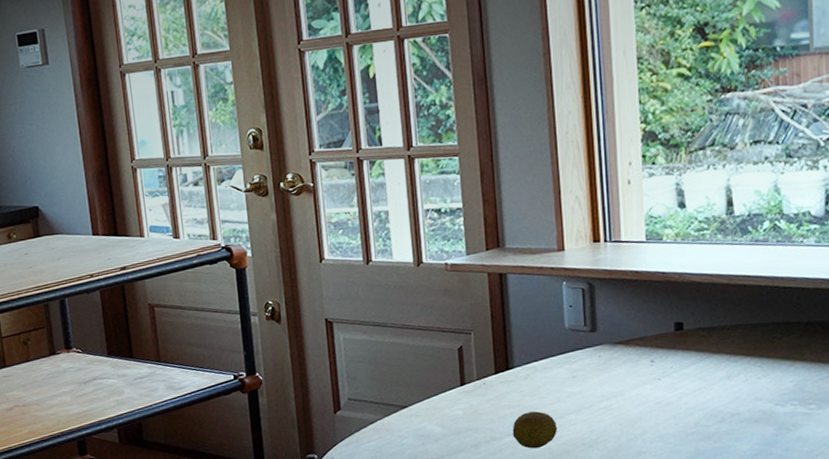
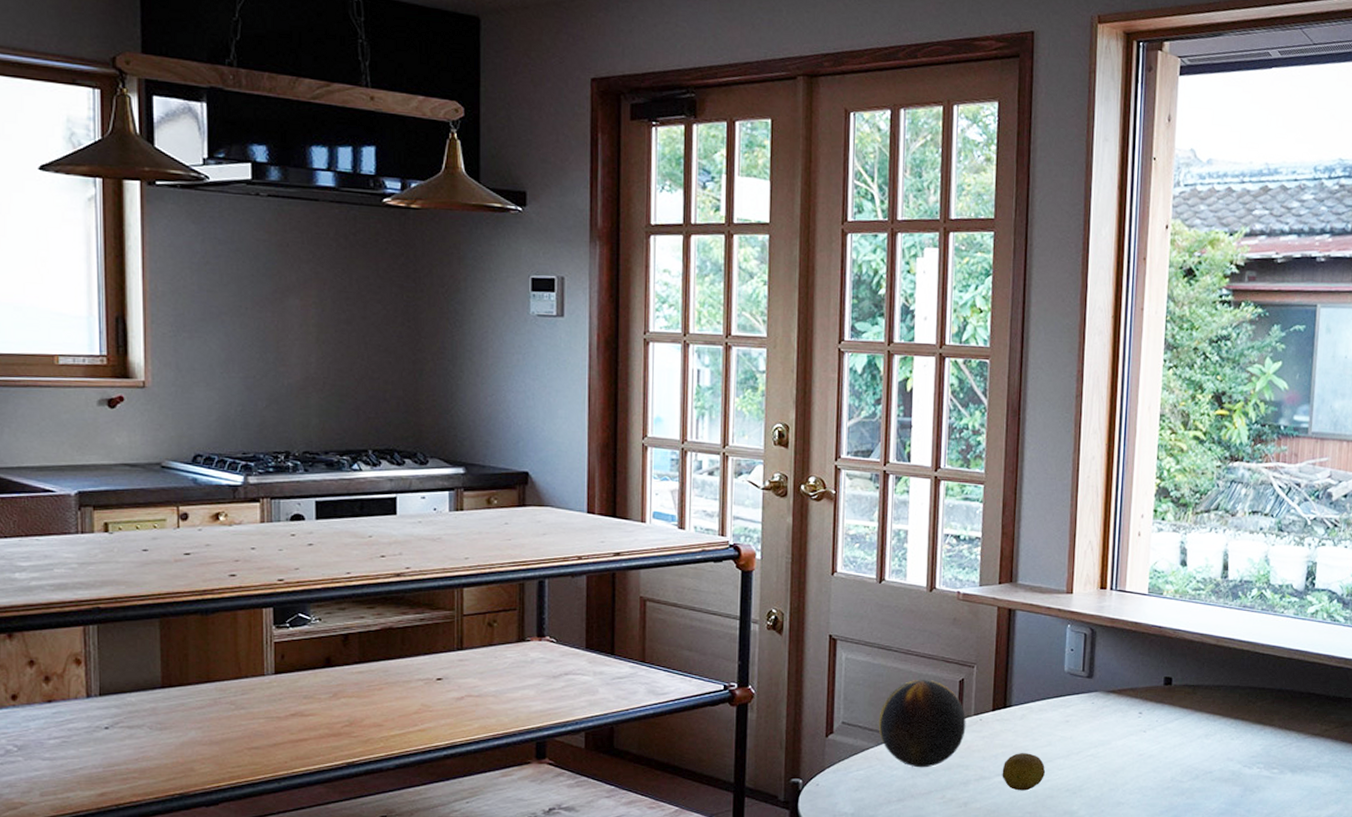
decorative orb: none [382,350,471,435] -> present [878,679,966,768]

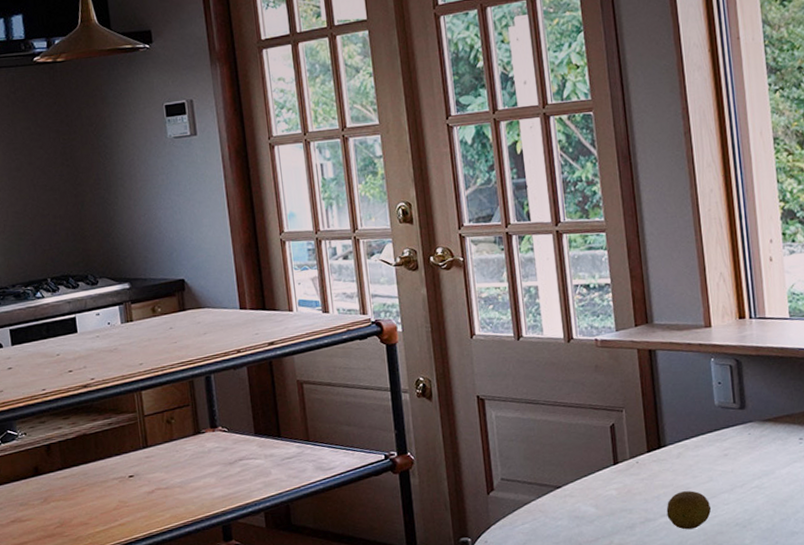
decorative orb: present [878,679,966,768] -> none [535,428,624,516]

